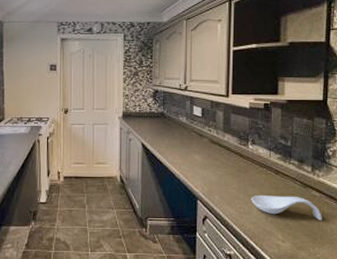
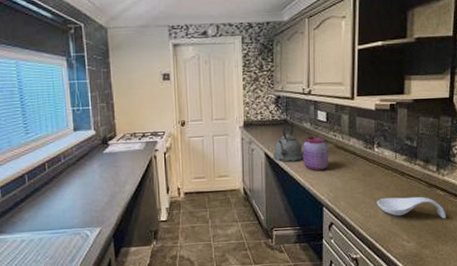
kettle: none [150,116,179,155] -> present [273,123,304,163]
jar: none [178,130,204,164] -> present [302,136,329,171]

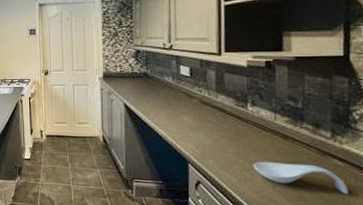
kettle: present [273,123,304,163] -> none [133,76,166,116]
jar: present [302,136,329,171] -> none [164,90,194,126]

